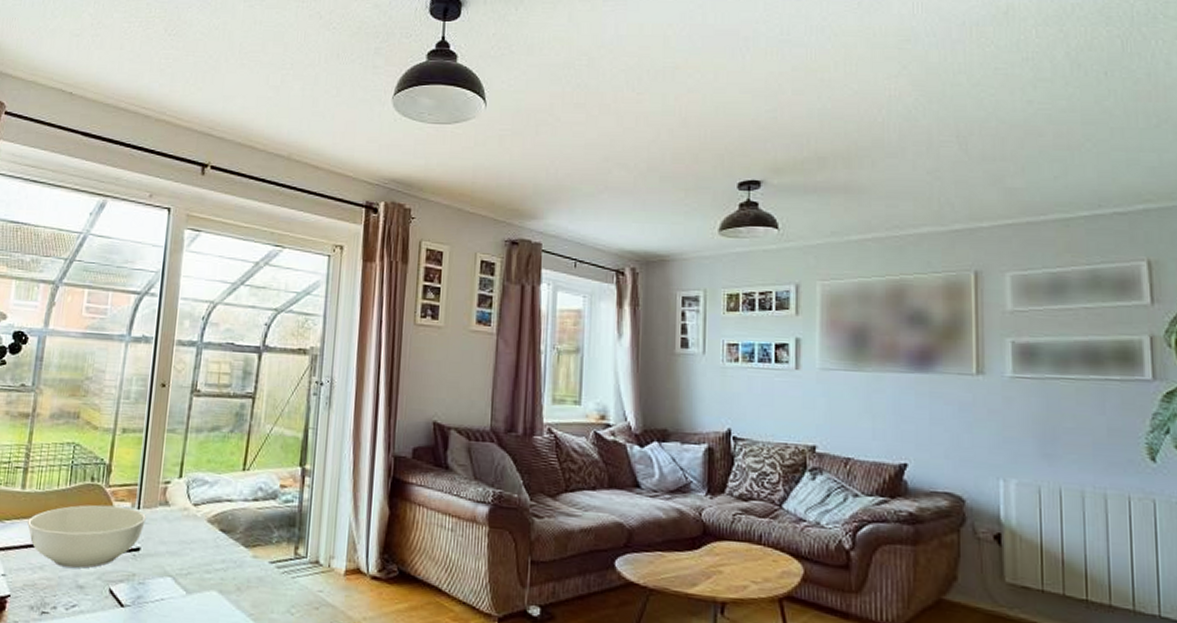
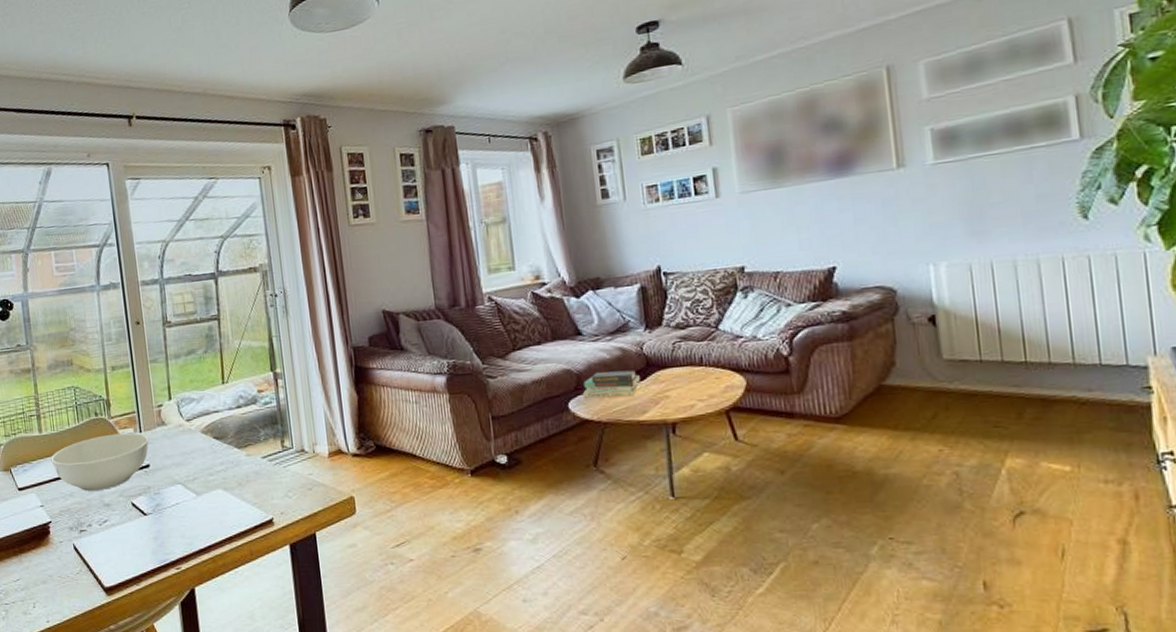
books: none [632,531,694,566] -> present [583,370,640,399]

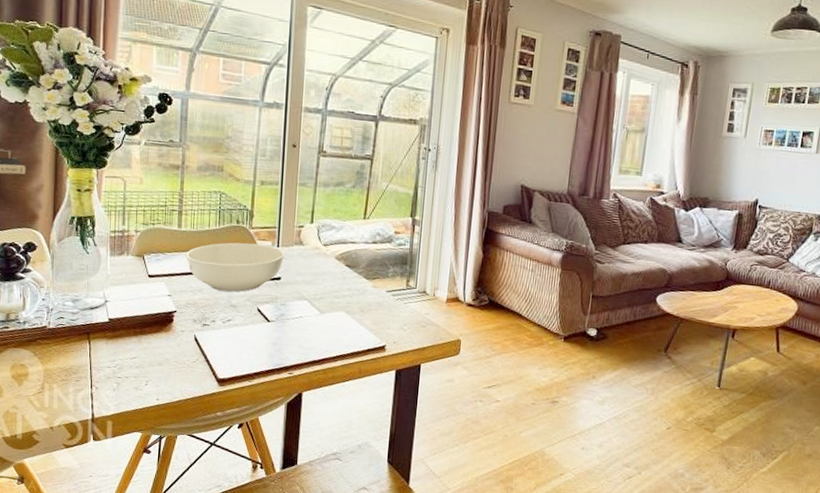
books: present [583,370,640,399] -> none [670,275,719,302]

